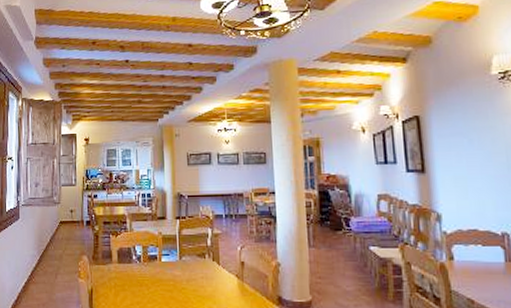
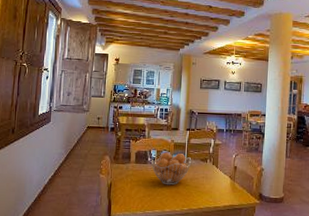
fruit basket: none [137,247,186,289] -> present [151,152,192,185]

